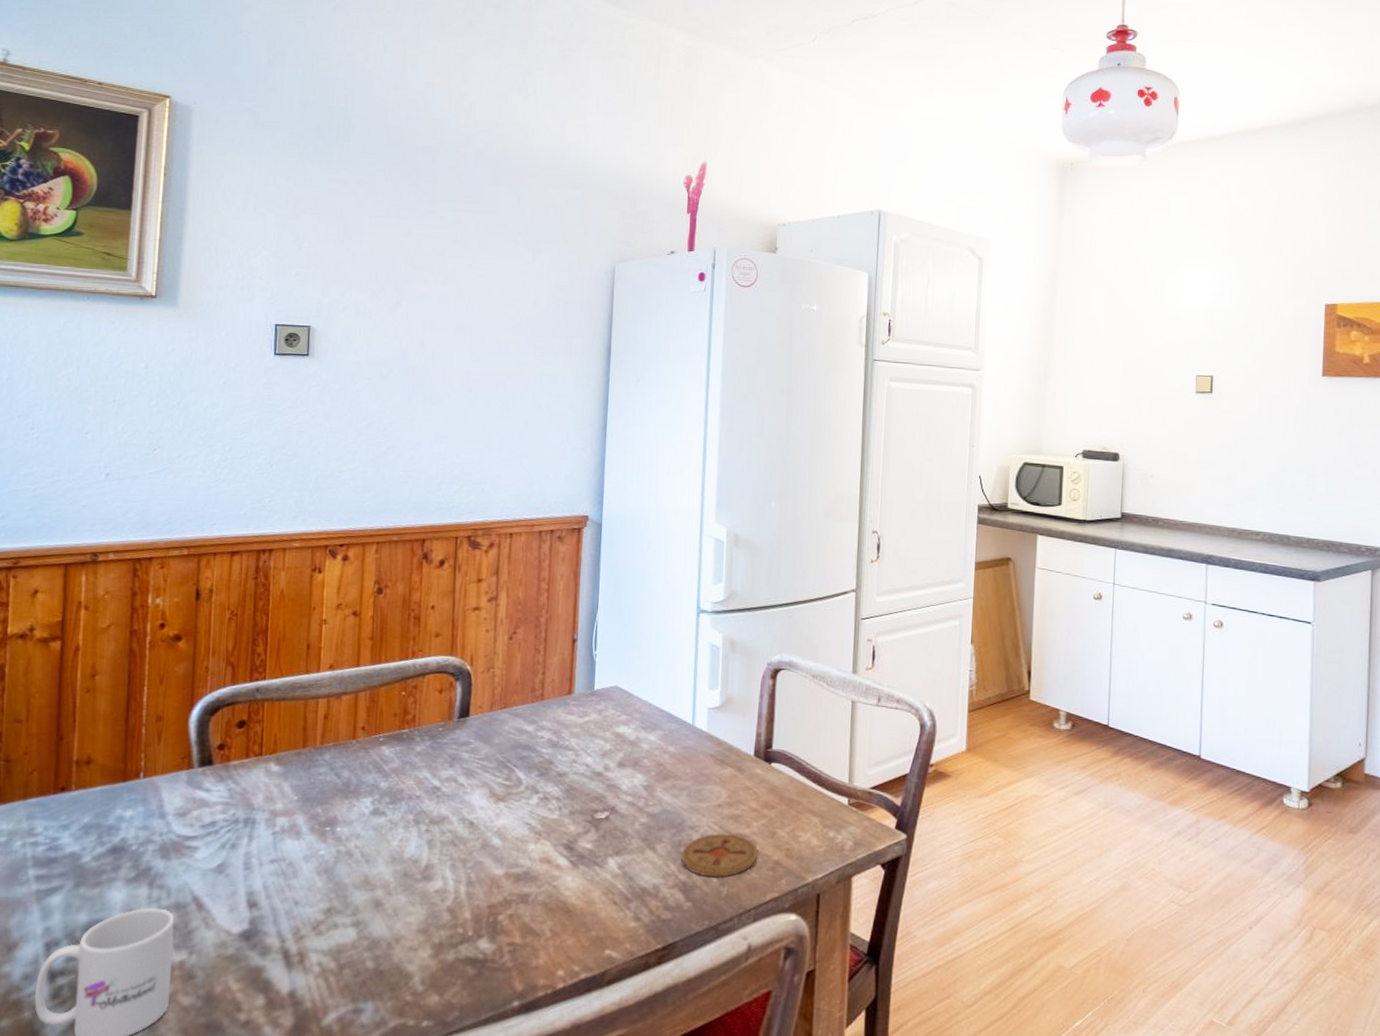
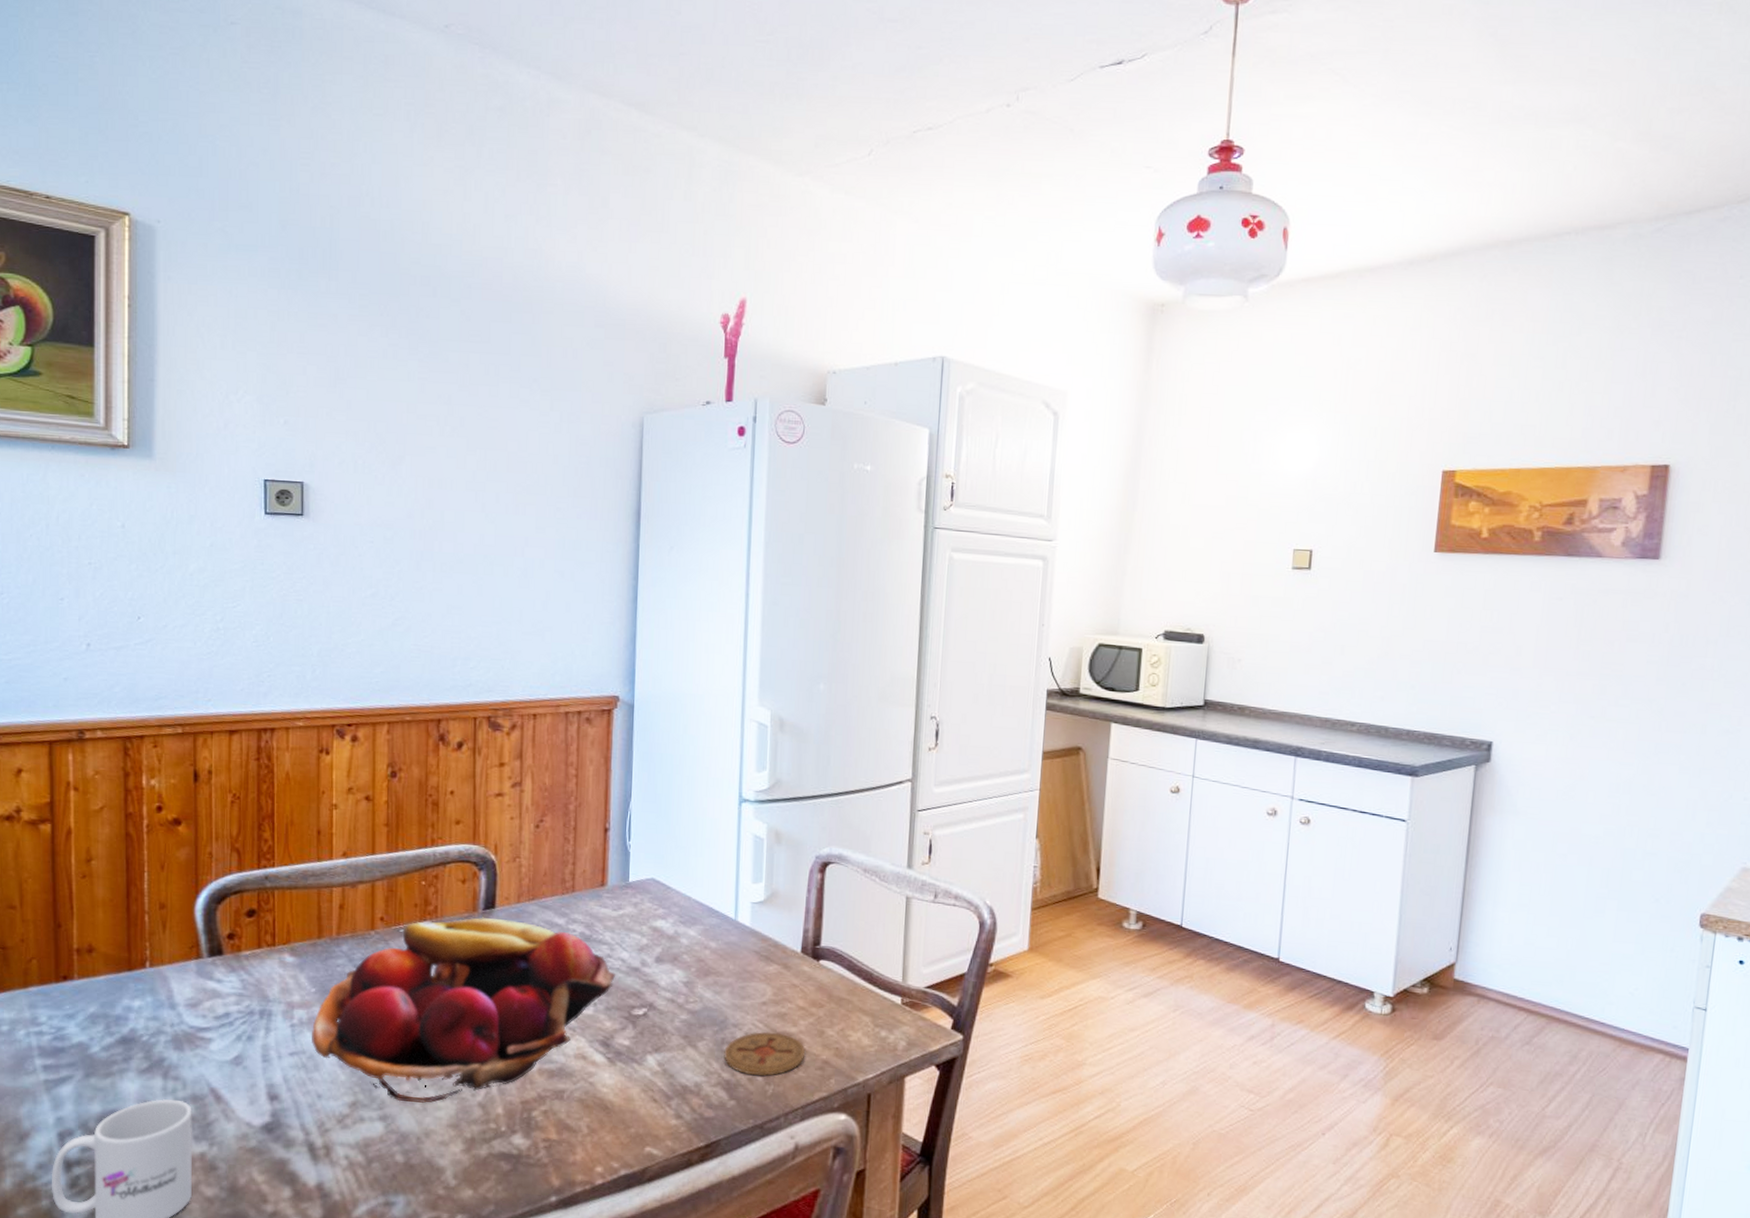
fruit basket: none [292,725,581,909] -> present [312,917,616,1103]

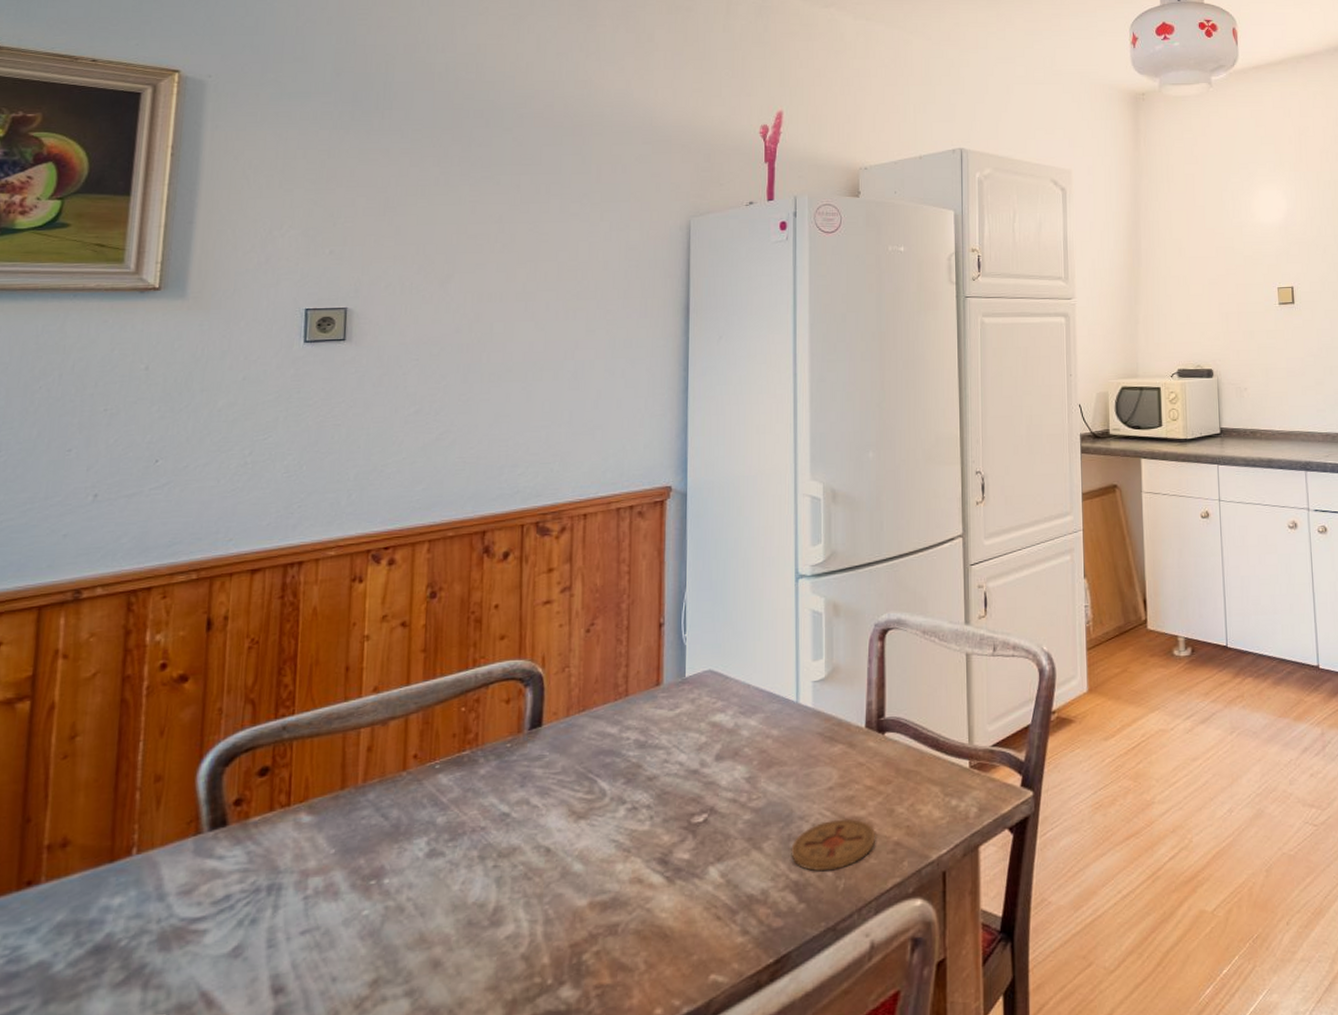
fruit basket: present [312,917,616,1103] -> none [328,737,674,970]

